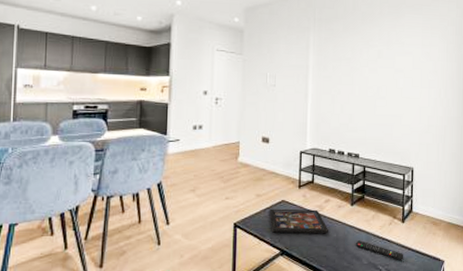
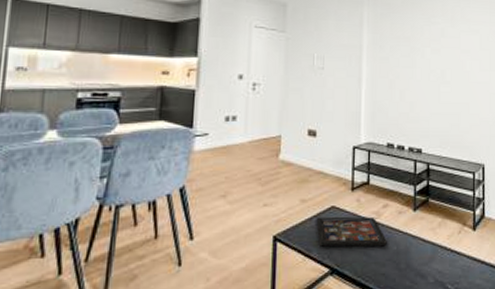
remote control: present [356,240,403,260] -> none [420,253,475,277]

